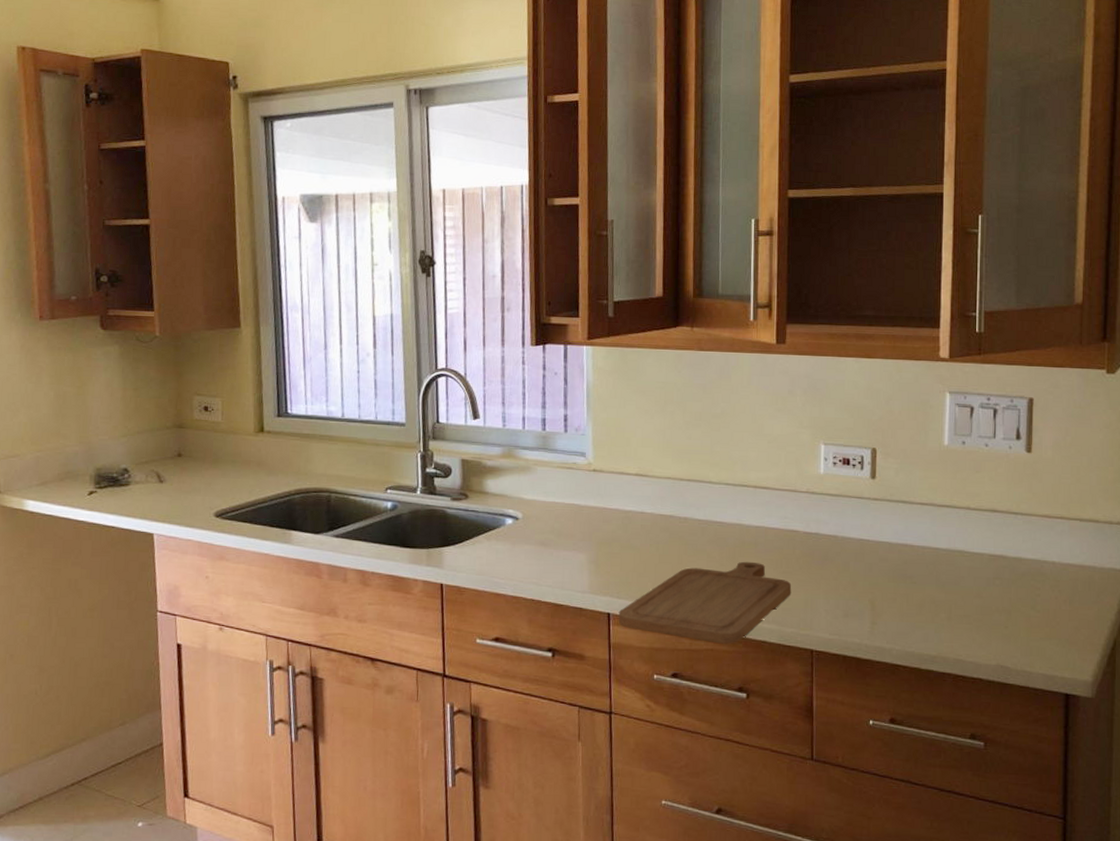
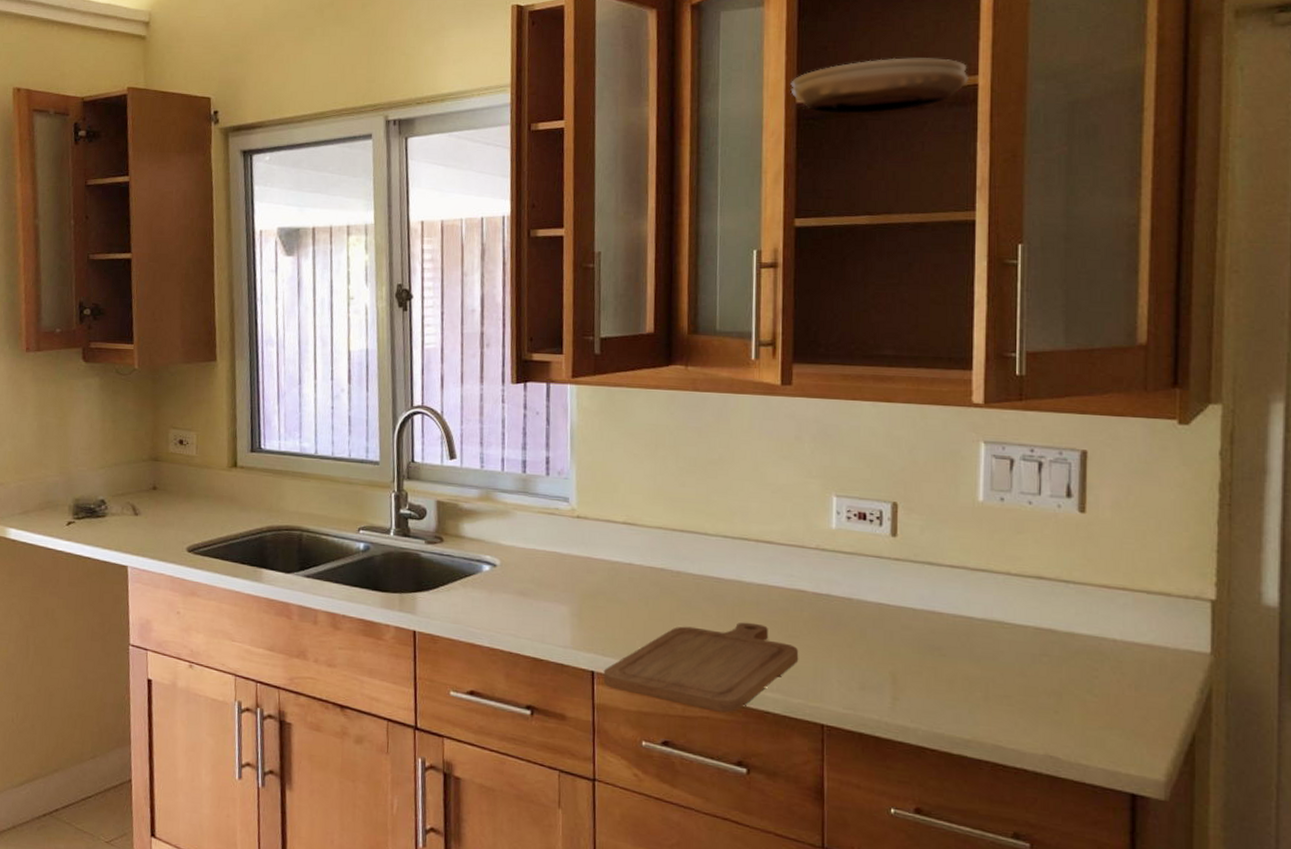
plate: none [784,42,938,95] -> present [790,58,969,115]

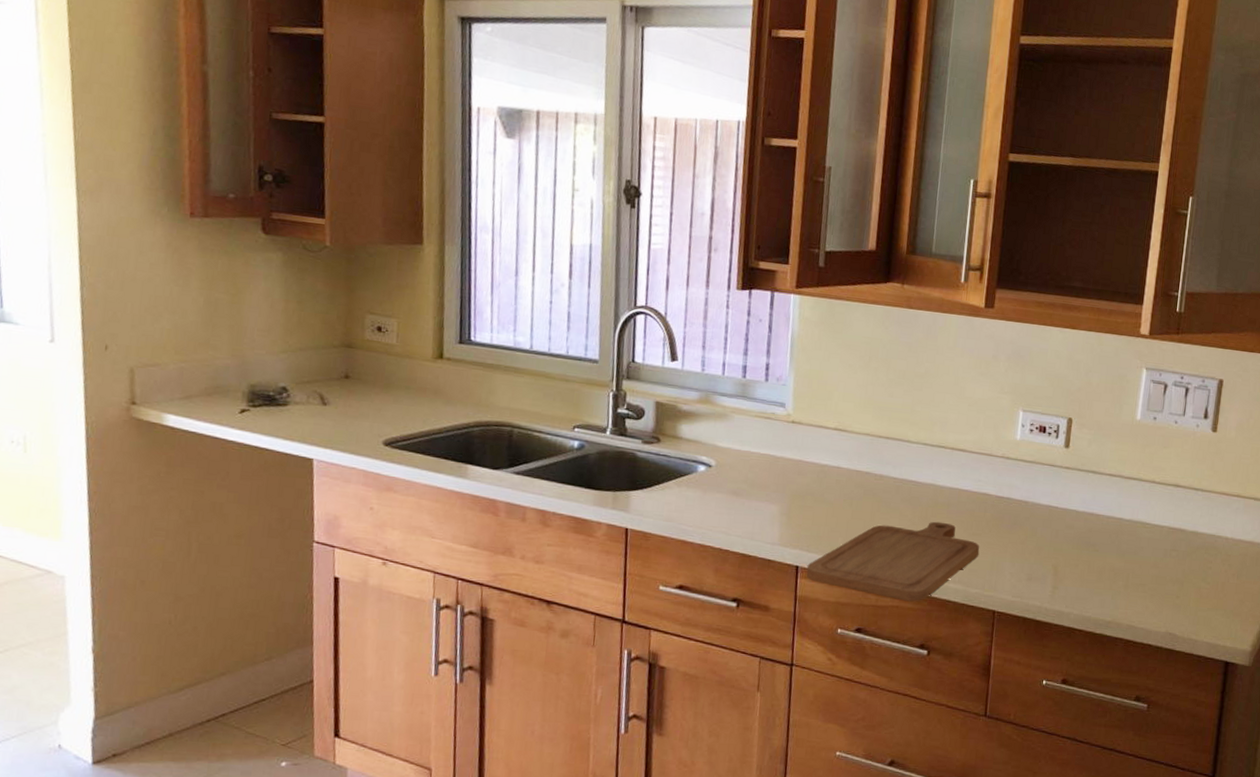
plate: present [790,58,969,115] -> none [1016,11,1166,64]

